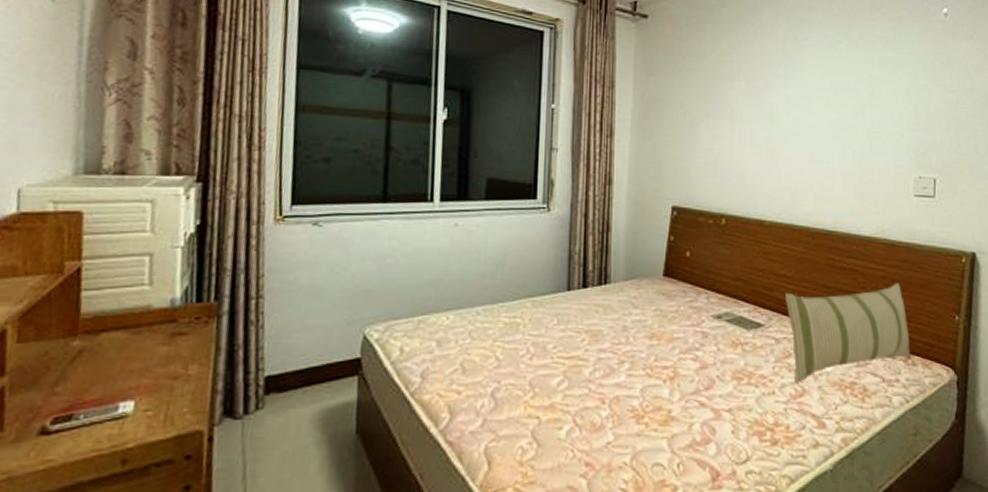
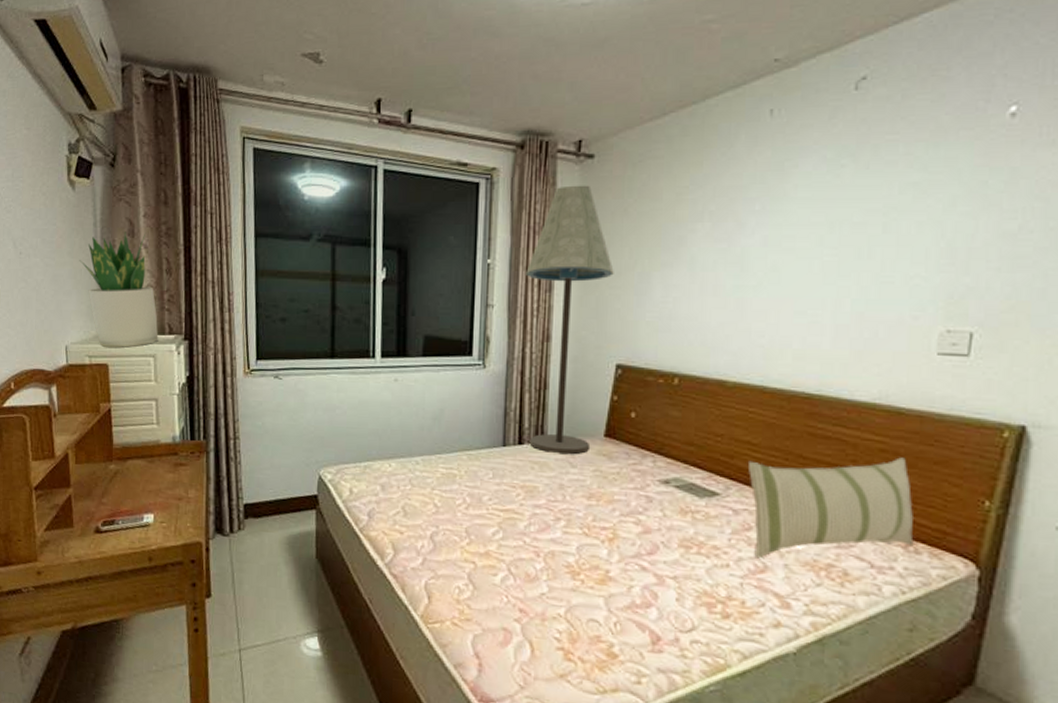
planter: none [51,53,161,191] -> present [79,231,159,348]
floor lamp: none [588,40,668,296] -> present [526,185,614,455]

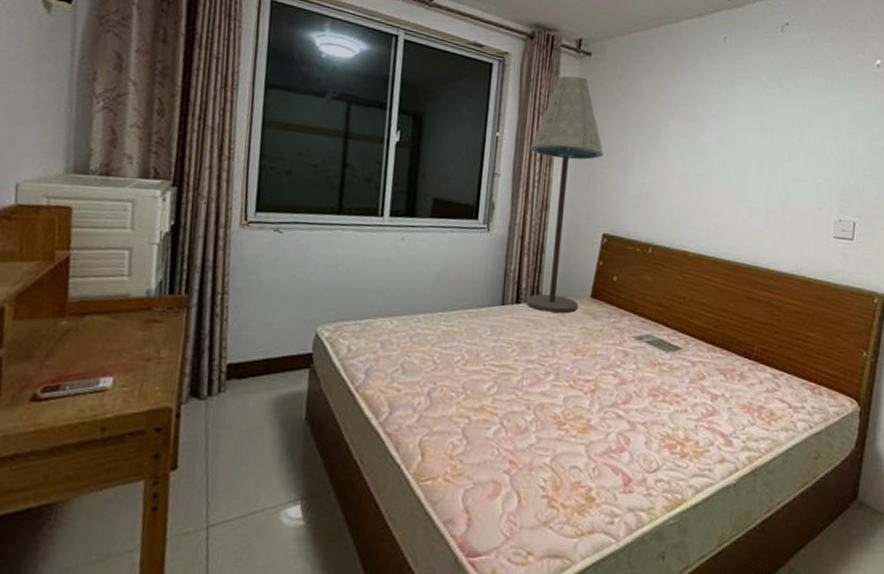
planter: present [79,231,159,348] -> none [46,65,142,190]
pillow: present [748,457,914,559] -> none [703,317,818,404]

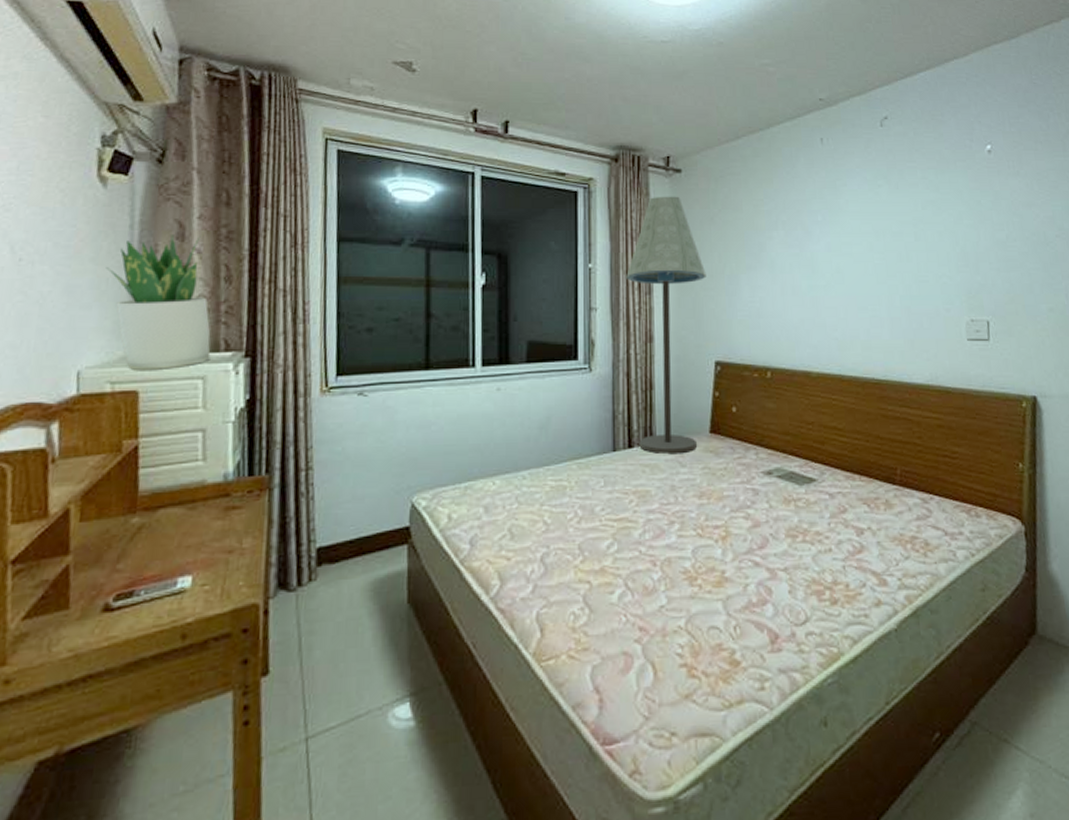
planter: none [46,65,142,190] -> present [106,235,211,370]

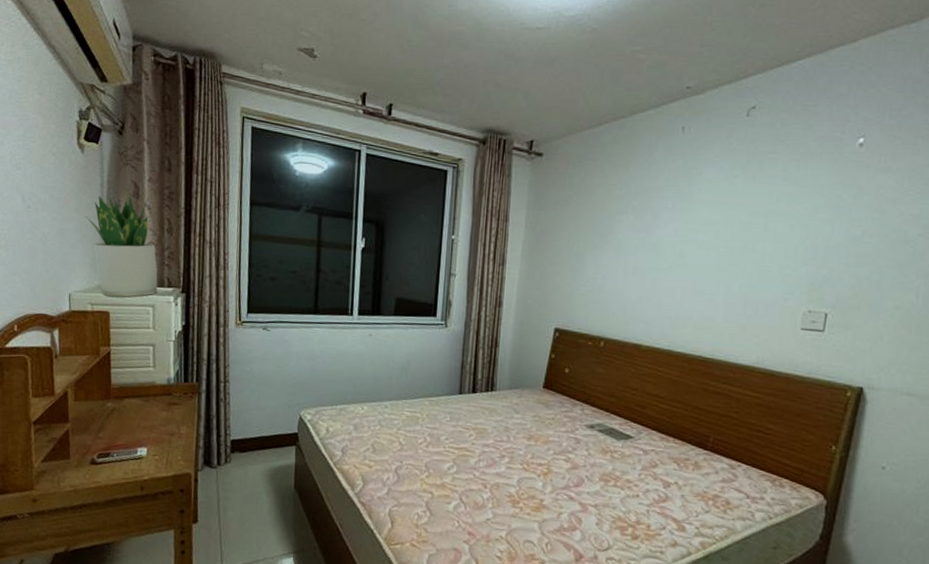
floor lamp: present [626,196,707,455] -> none [481,177,556,403]

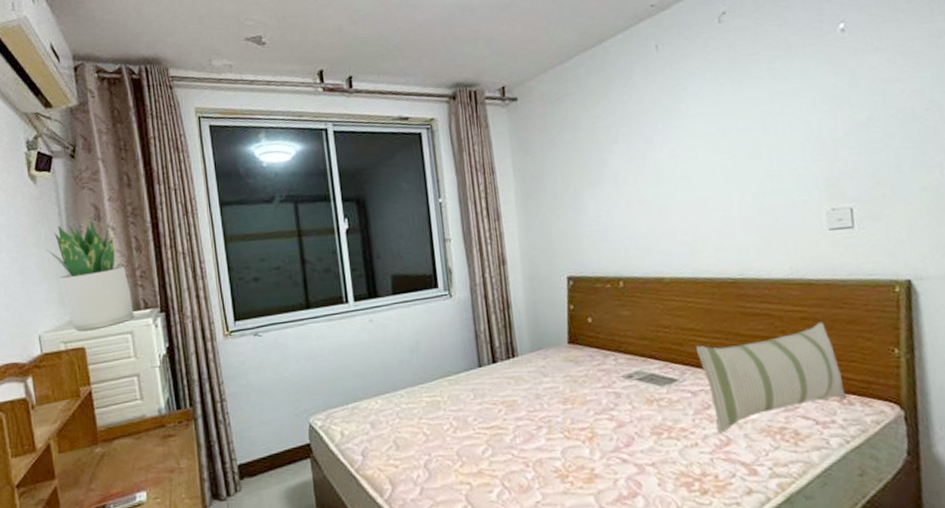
pillow: none [656,410,780,490] -> present [696,322,847,434]

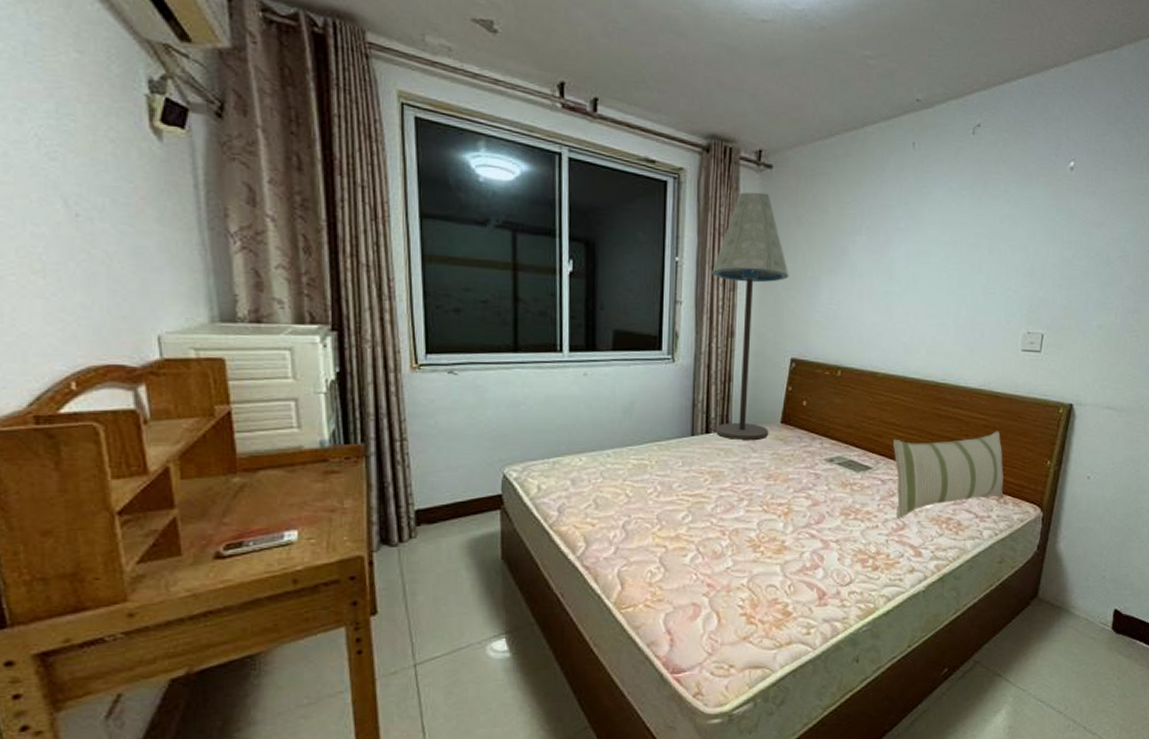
planter: present [46,215,134,331] -> none [173,199,296,339]
floor lamp: none [474,124,557,367] -> present [712,192,789,441]

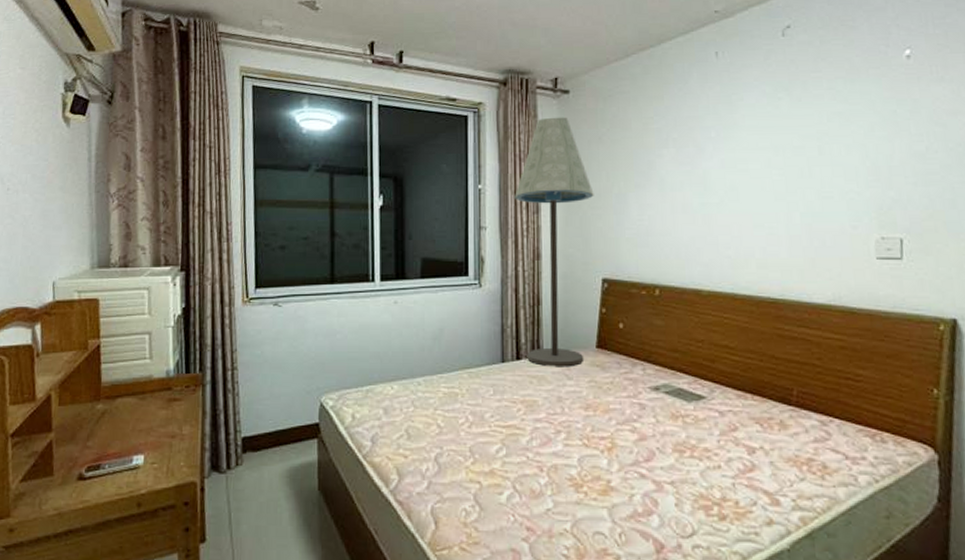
pillow: present [893,431,1004,519] -> none [728,353,880,458]

